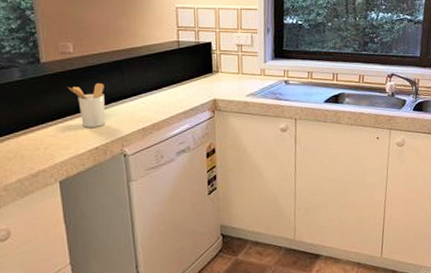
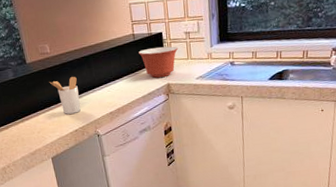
mixing bowl: none [183,58,229,91] -> present [139,46,179,78]

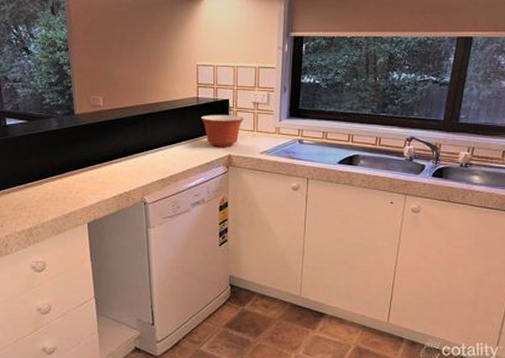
utensil holder: present [49,76,81,114] -> none [97,134,129,176]

